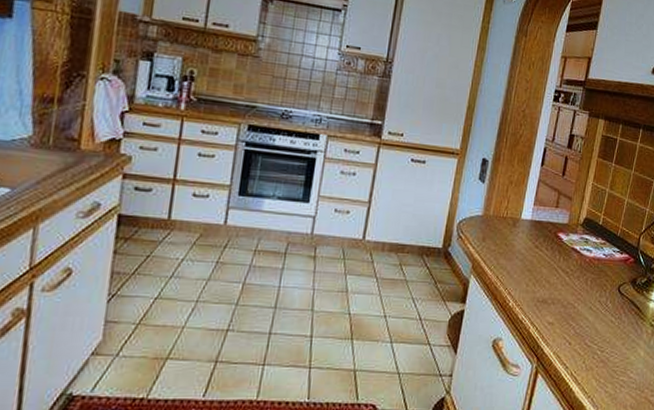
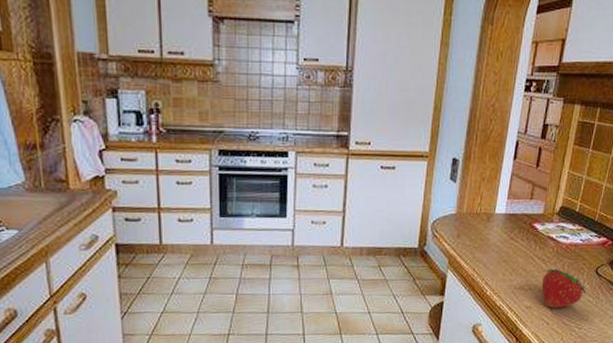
fruit: none [564,282,609,327] -> present [541,268,587,309]

